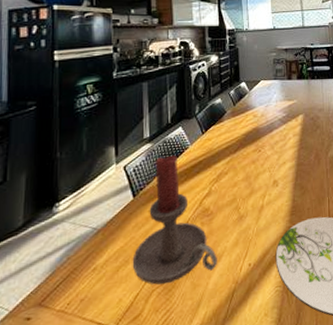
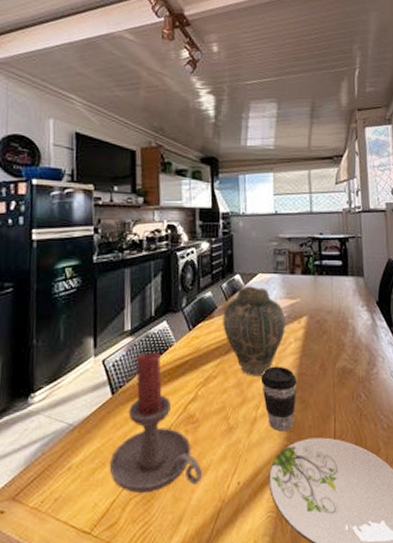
vase: none [232,91,285,170] -> present [223,286,286,376]
coffee cup: none [266,159,297,216] -> present [260,366,298,432]

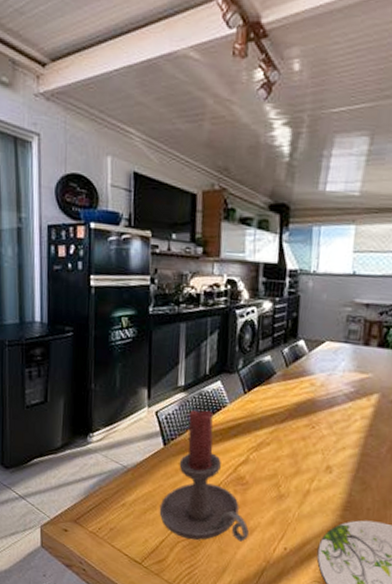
vase: present [223,286,286,376] -> none [280,353,353,450]
coffee cup: present [260,366,298,432] -> none [317,442,360,510]

